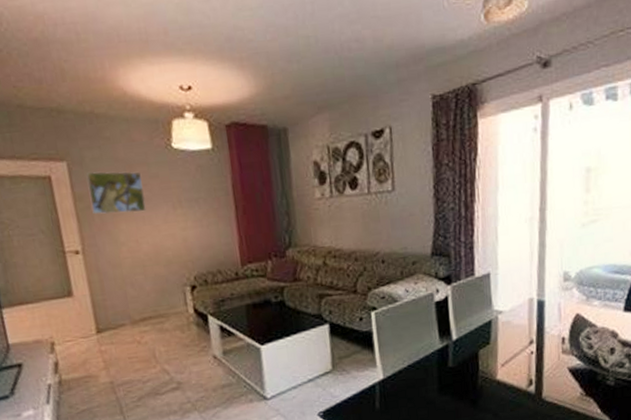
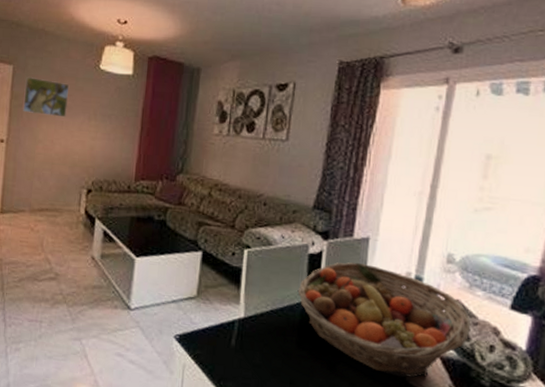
fruit basket: none [430,299,593,398] -> present [297,262,471,378]

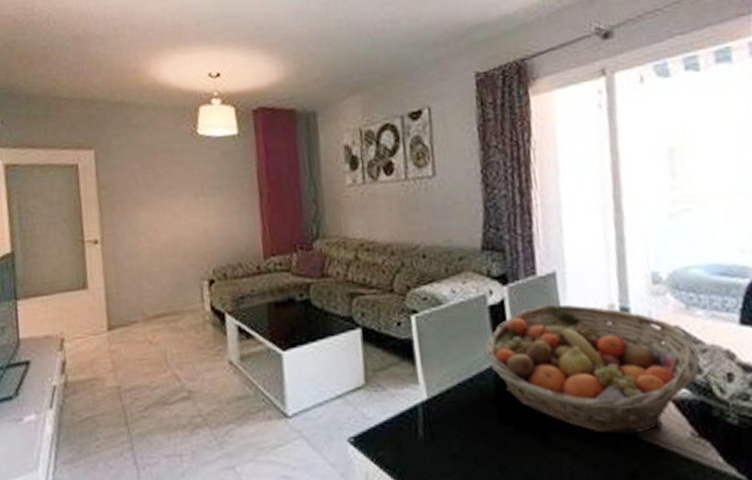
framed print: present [23,77,69,118] -> none [112,159,168,203]

